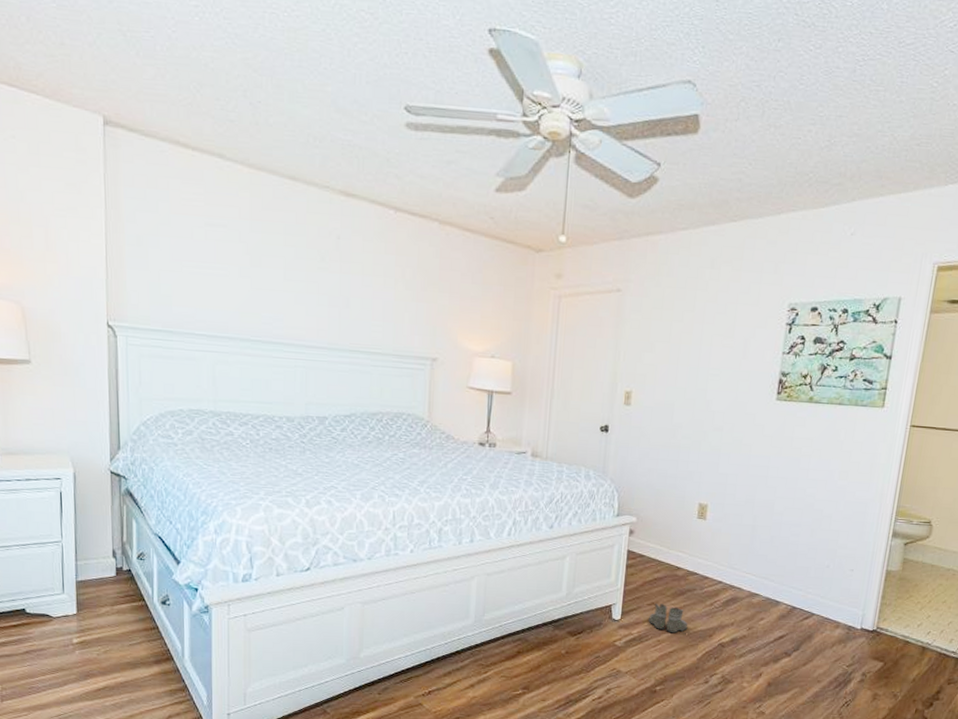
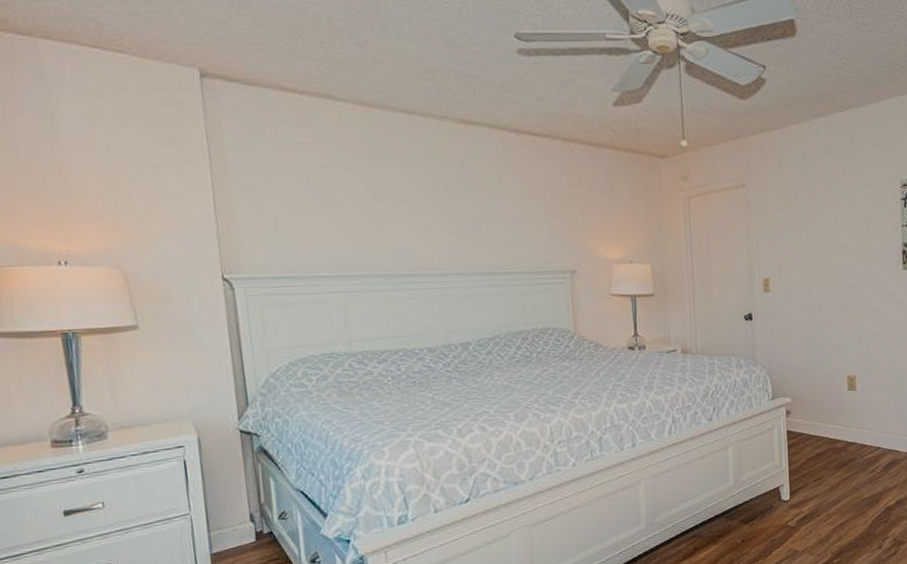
boots: present [649,603,688,634] -> none [817,477,855,505]

